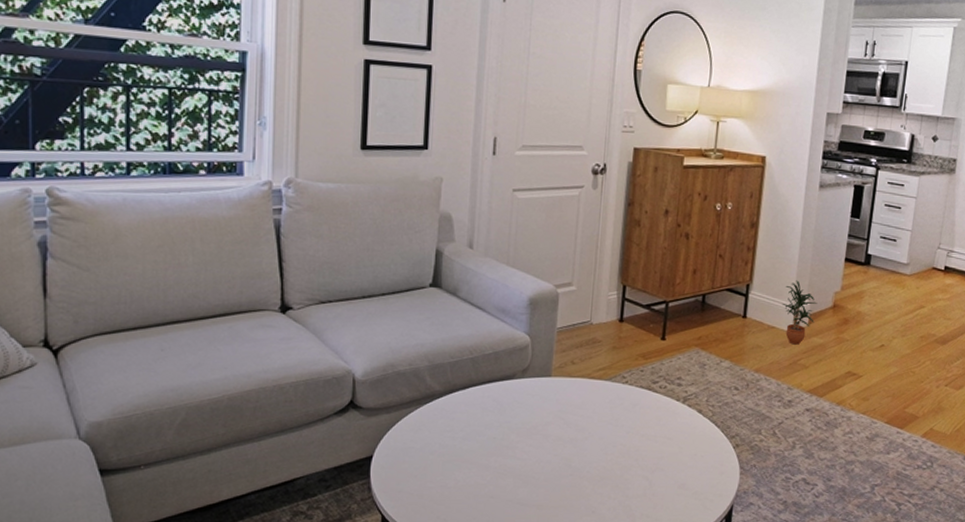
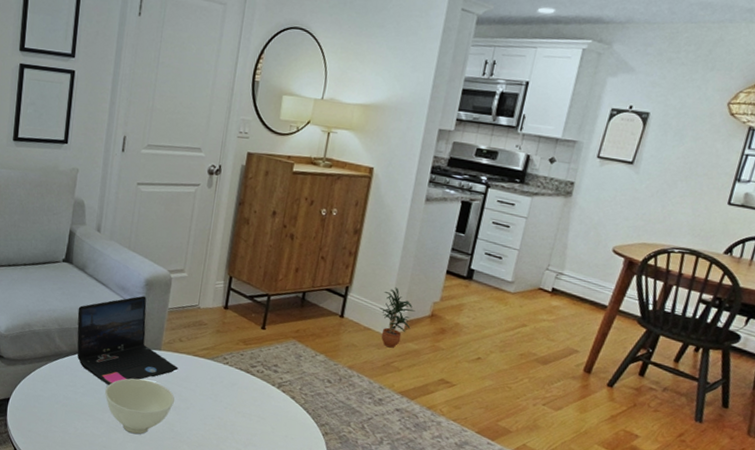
laptop: none [451,317,573,424] -> present [77,296,178,385]
bowl: none [489,412,570,477] -> present [105,378,175,435]

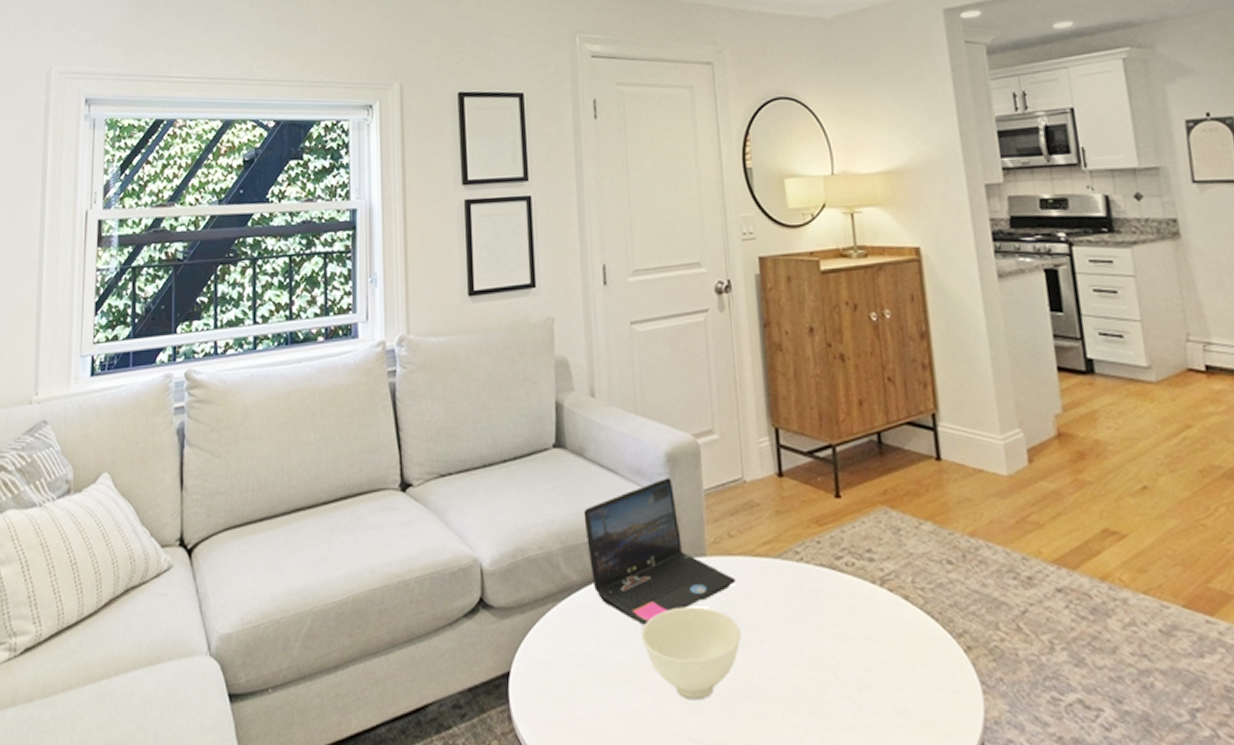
potted plant: present [379,287,415,348] -> none [984,403,1037,494]

